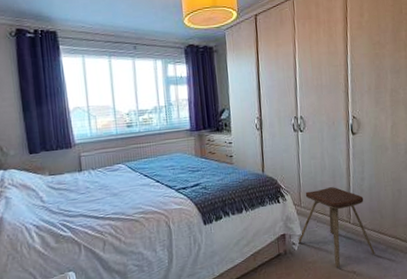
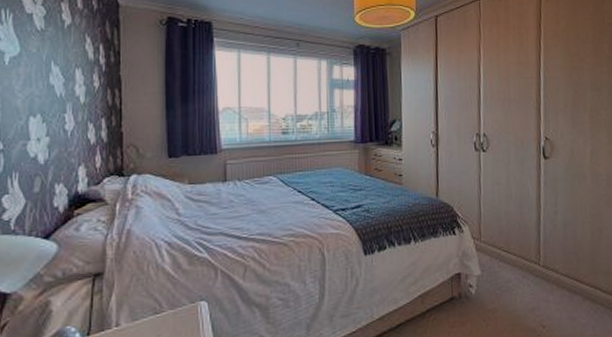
music stool: present [298,187,375,268] -> none [476,220,570,320]

